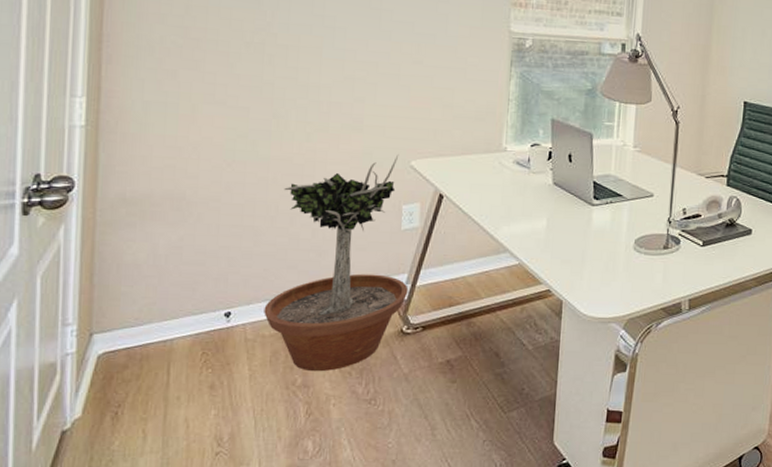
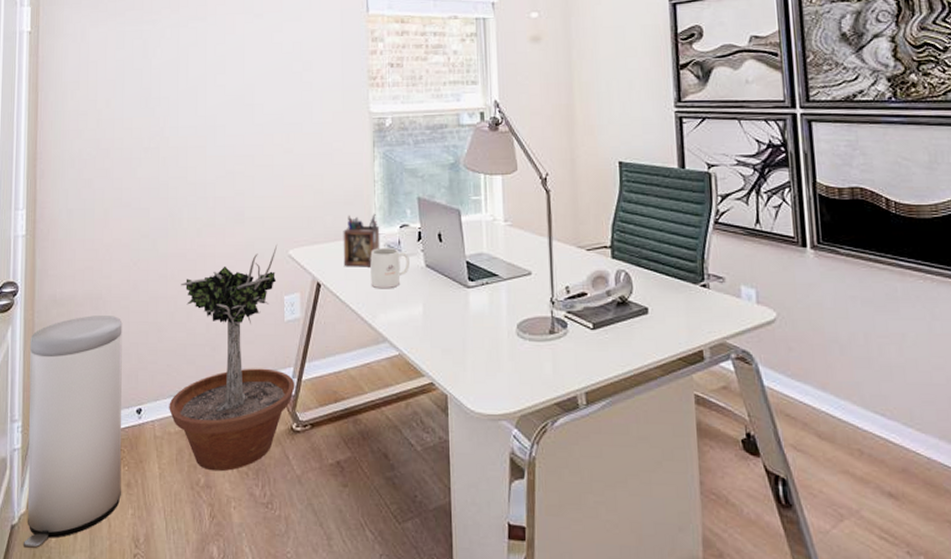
pedal bin: none [76,216,211,453] -> present [22,315,123,549]
desk organizer: none [469,130,511,182] -> present [343,213,380,267]
mug: none [496,163,538,203] -> present [370,247,410,289]

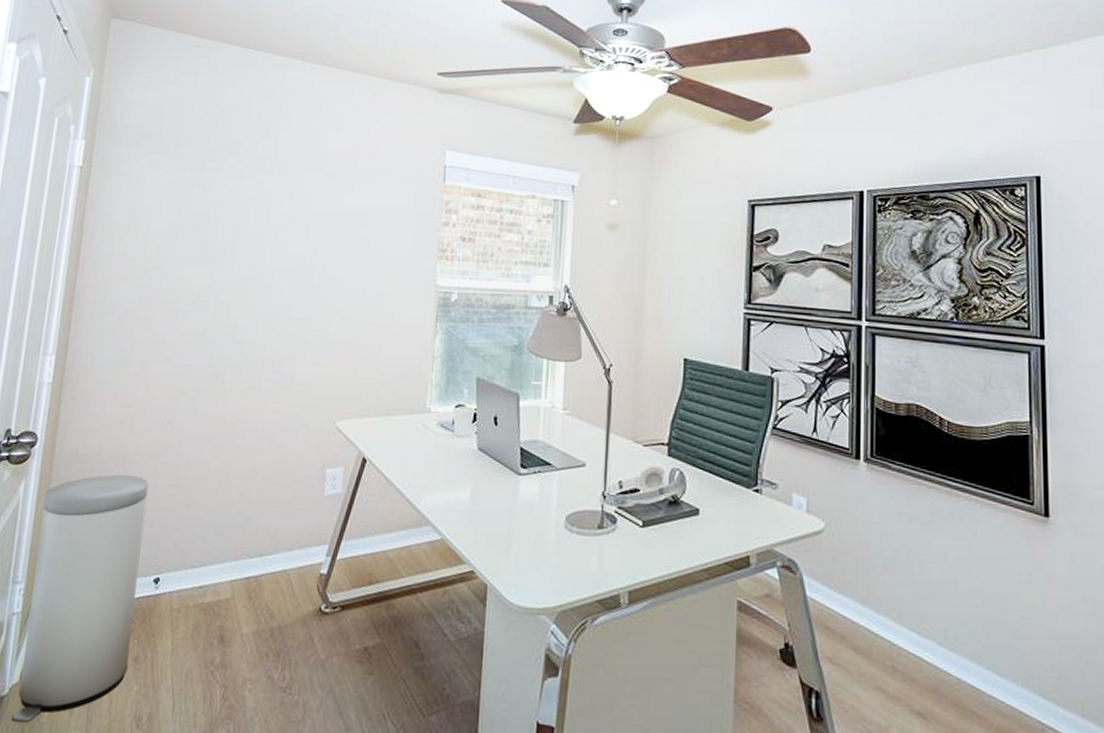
potted tree: present [169,244,295,472] -> none [189,414,329,651]
desk organizer: present [343,213,380,267] -> none [392,389,435,446]
mug: present [370,247,410,289] -> none [419,426,462,470]

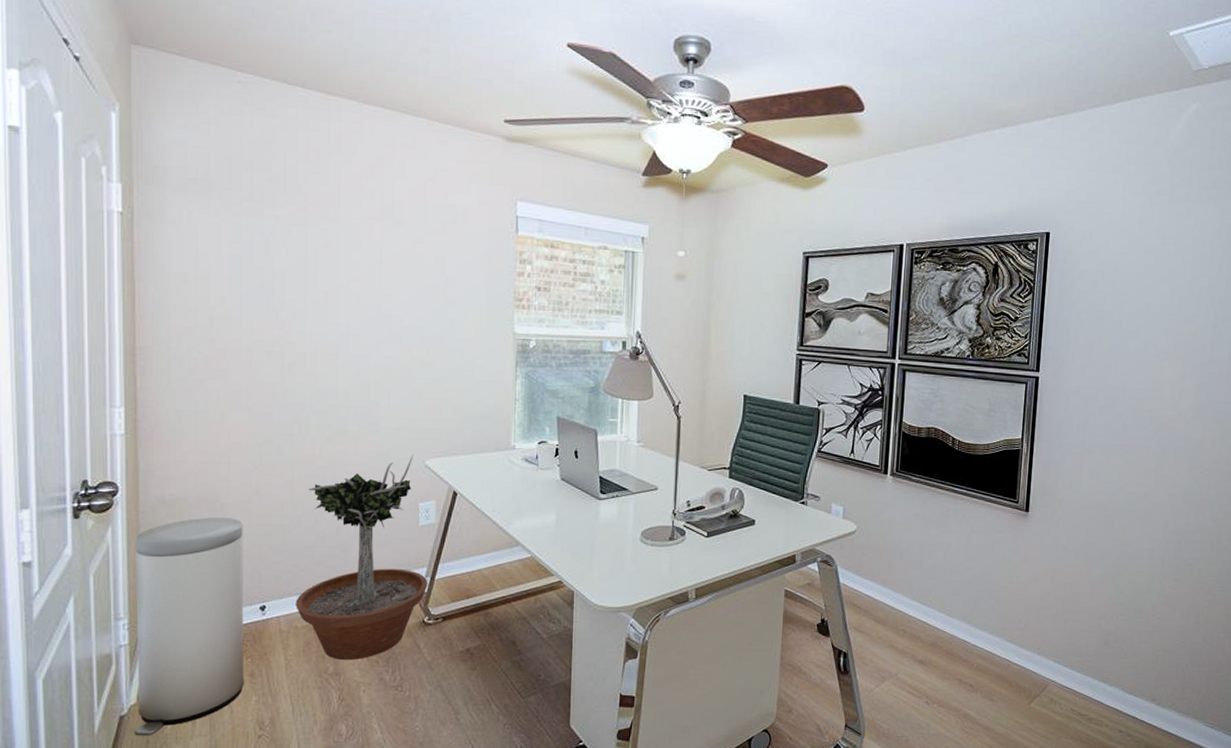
potted tree: none [189,414,329,651] -> present [295,454,428,661]

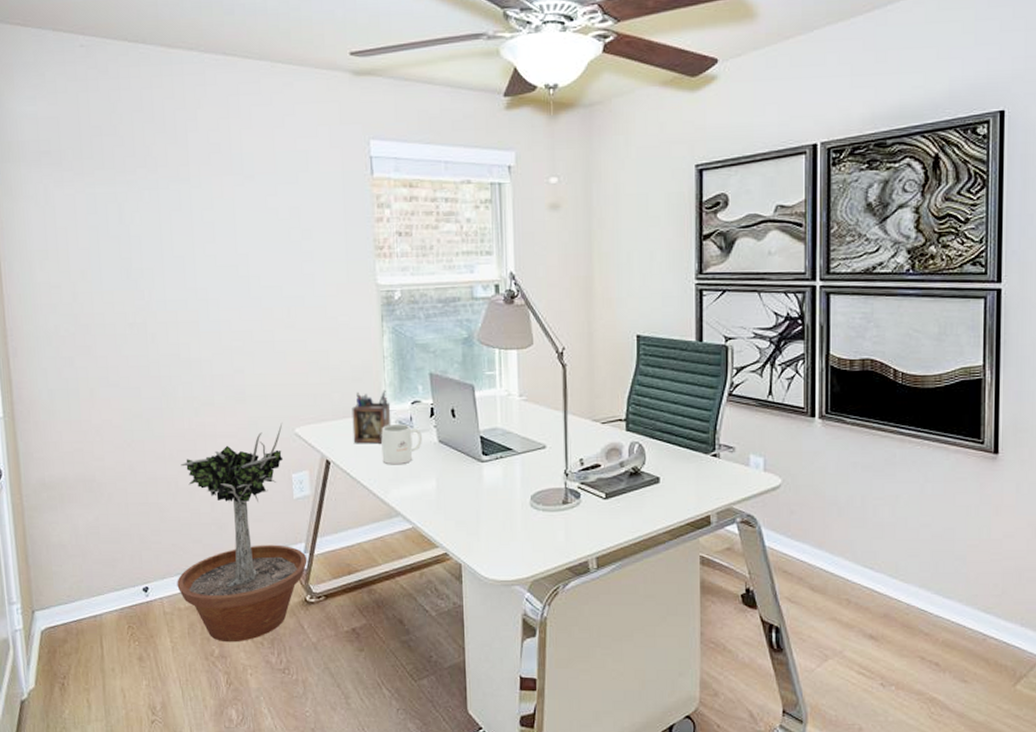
pedal bin: present [134,517,244,736] -> none [20,498,134,721]
desk organizer: none [481,429,519,479] -> present [352,390,391,444]
mug: none [507,461,546,499] -> present [381,423,422,465]

